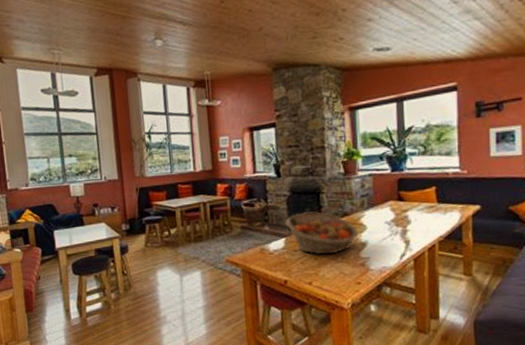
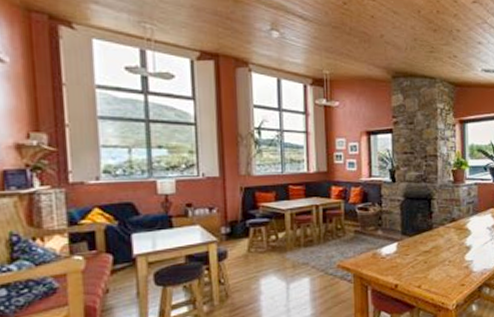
fruit basket: present [285,211,359,255] -> none [398,217,464,259]

